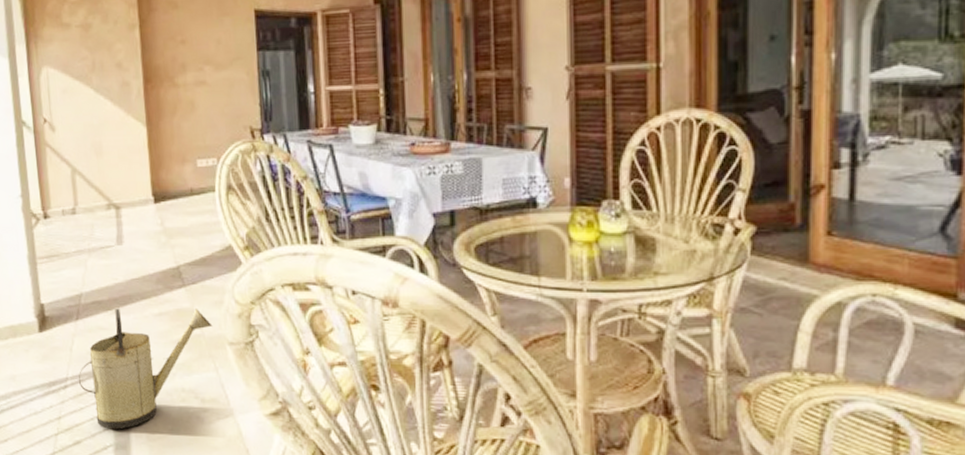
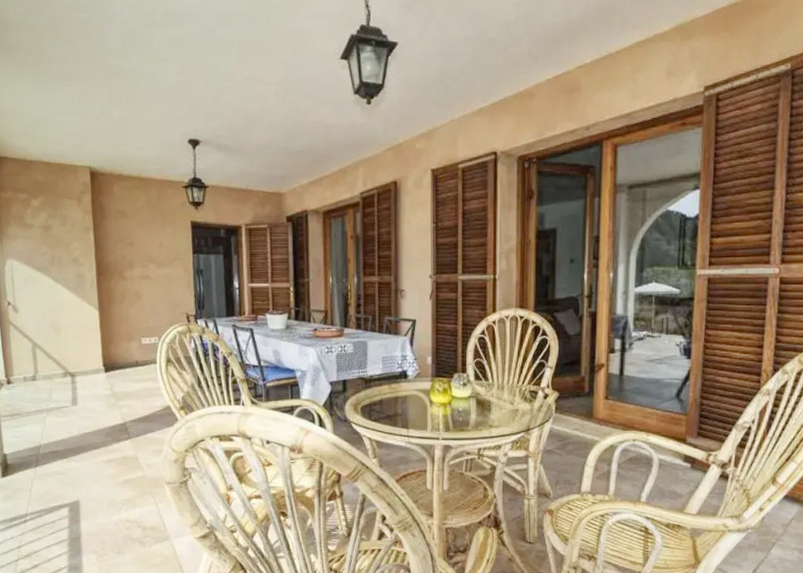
watering can: present [78,307,213,430] -> none [36,455,153,554]

